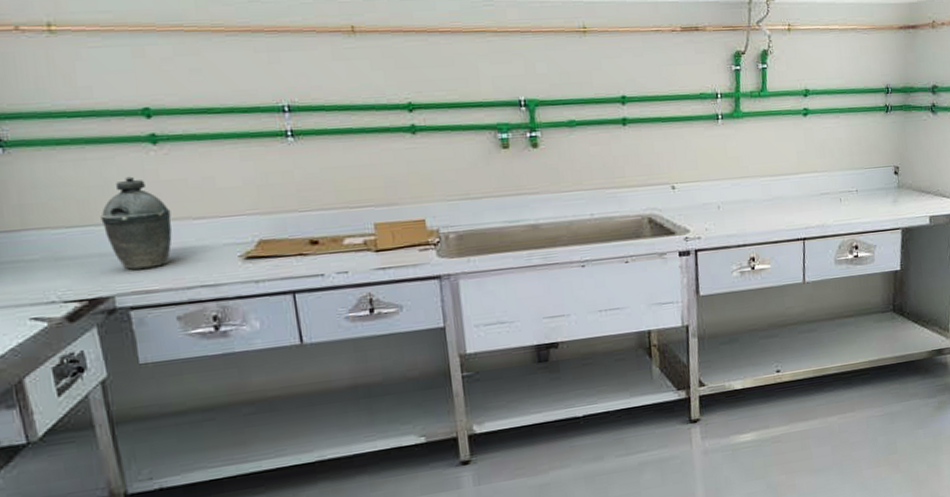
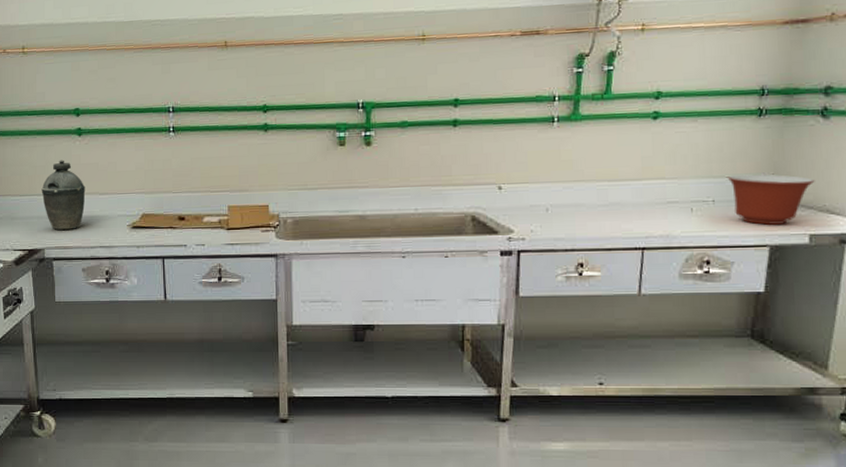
mixing bowl: none [865,164,930,210] -> present [727,174,815,225]

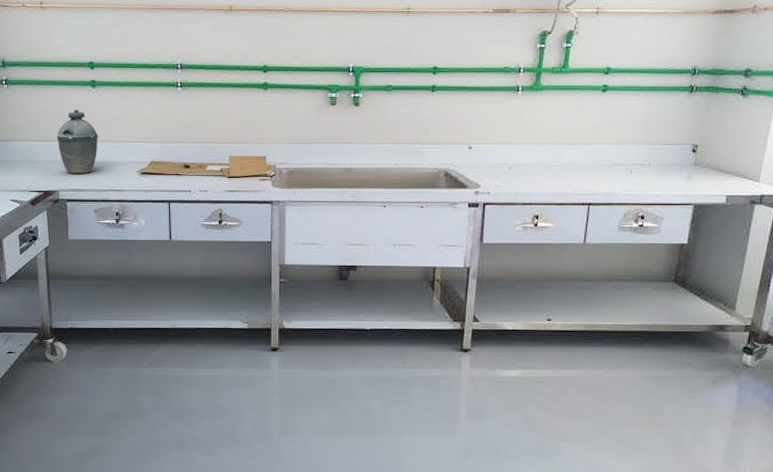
mixing bowl: present [727,174,815,225] -> none [661,142,733,186]

